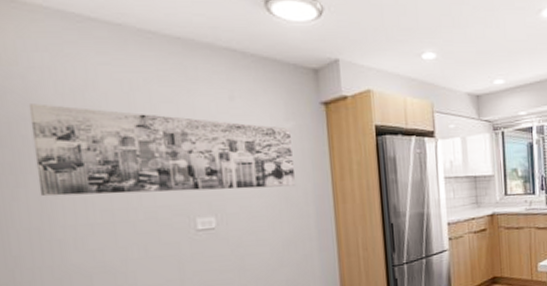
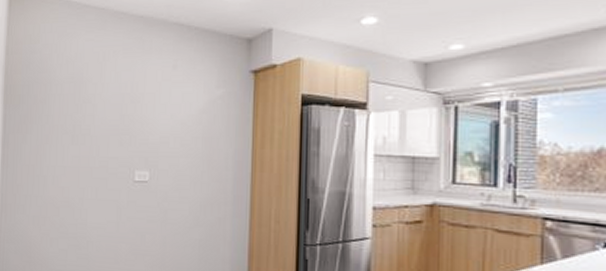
wall art: present [28,103,295,197] -> none [38,71,220,151]

